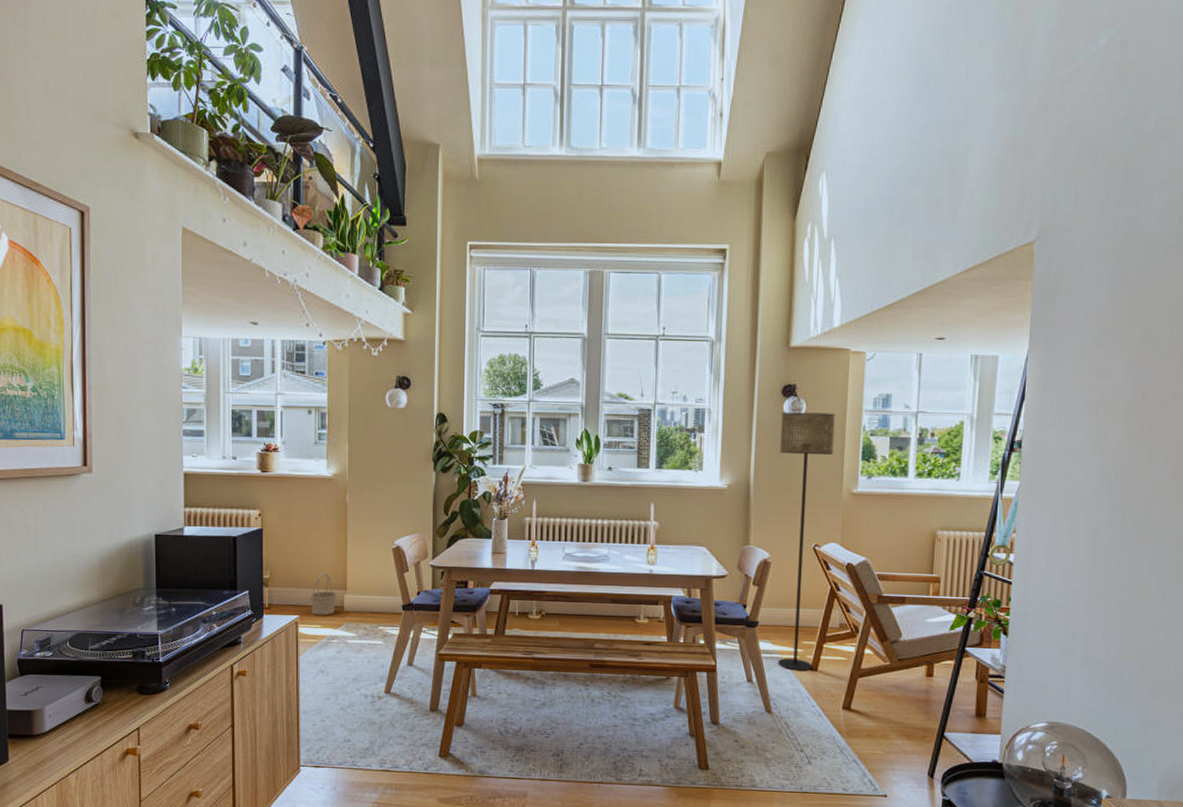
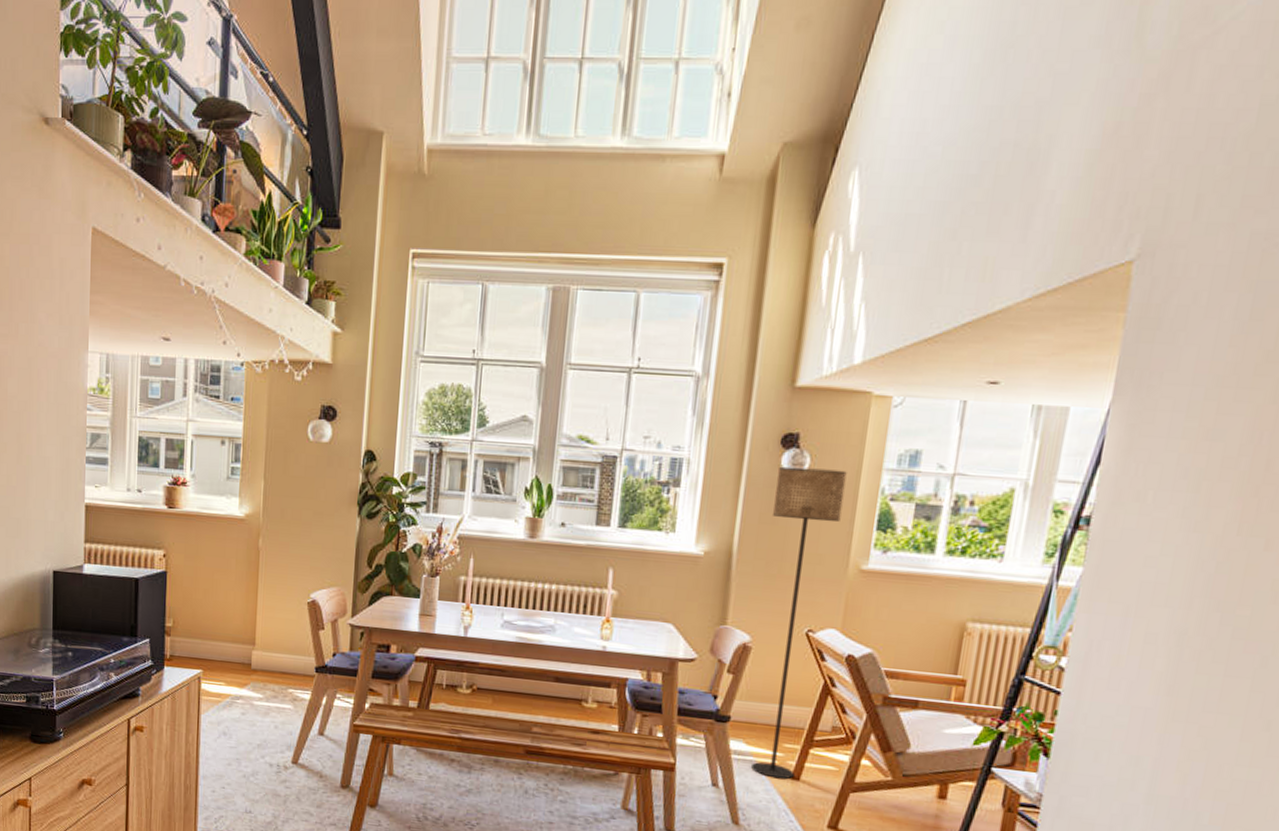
basket: present [310,573,337,615] -> none [215,624,244,672]

